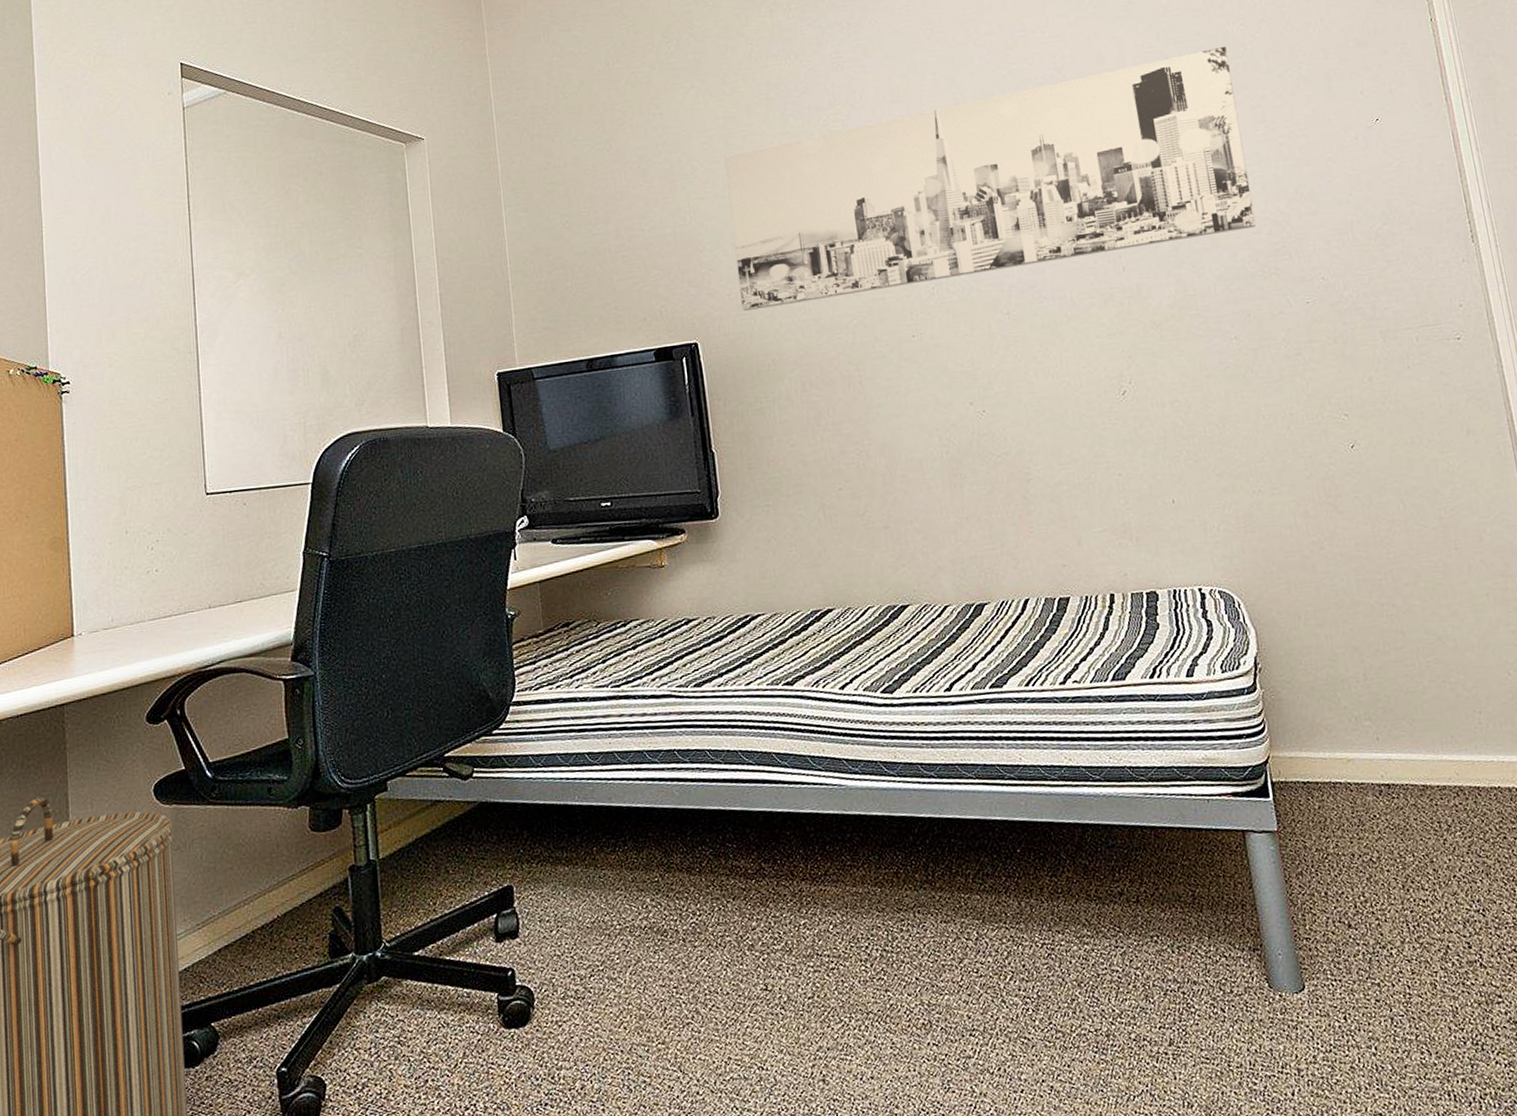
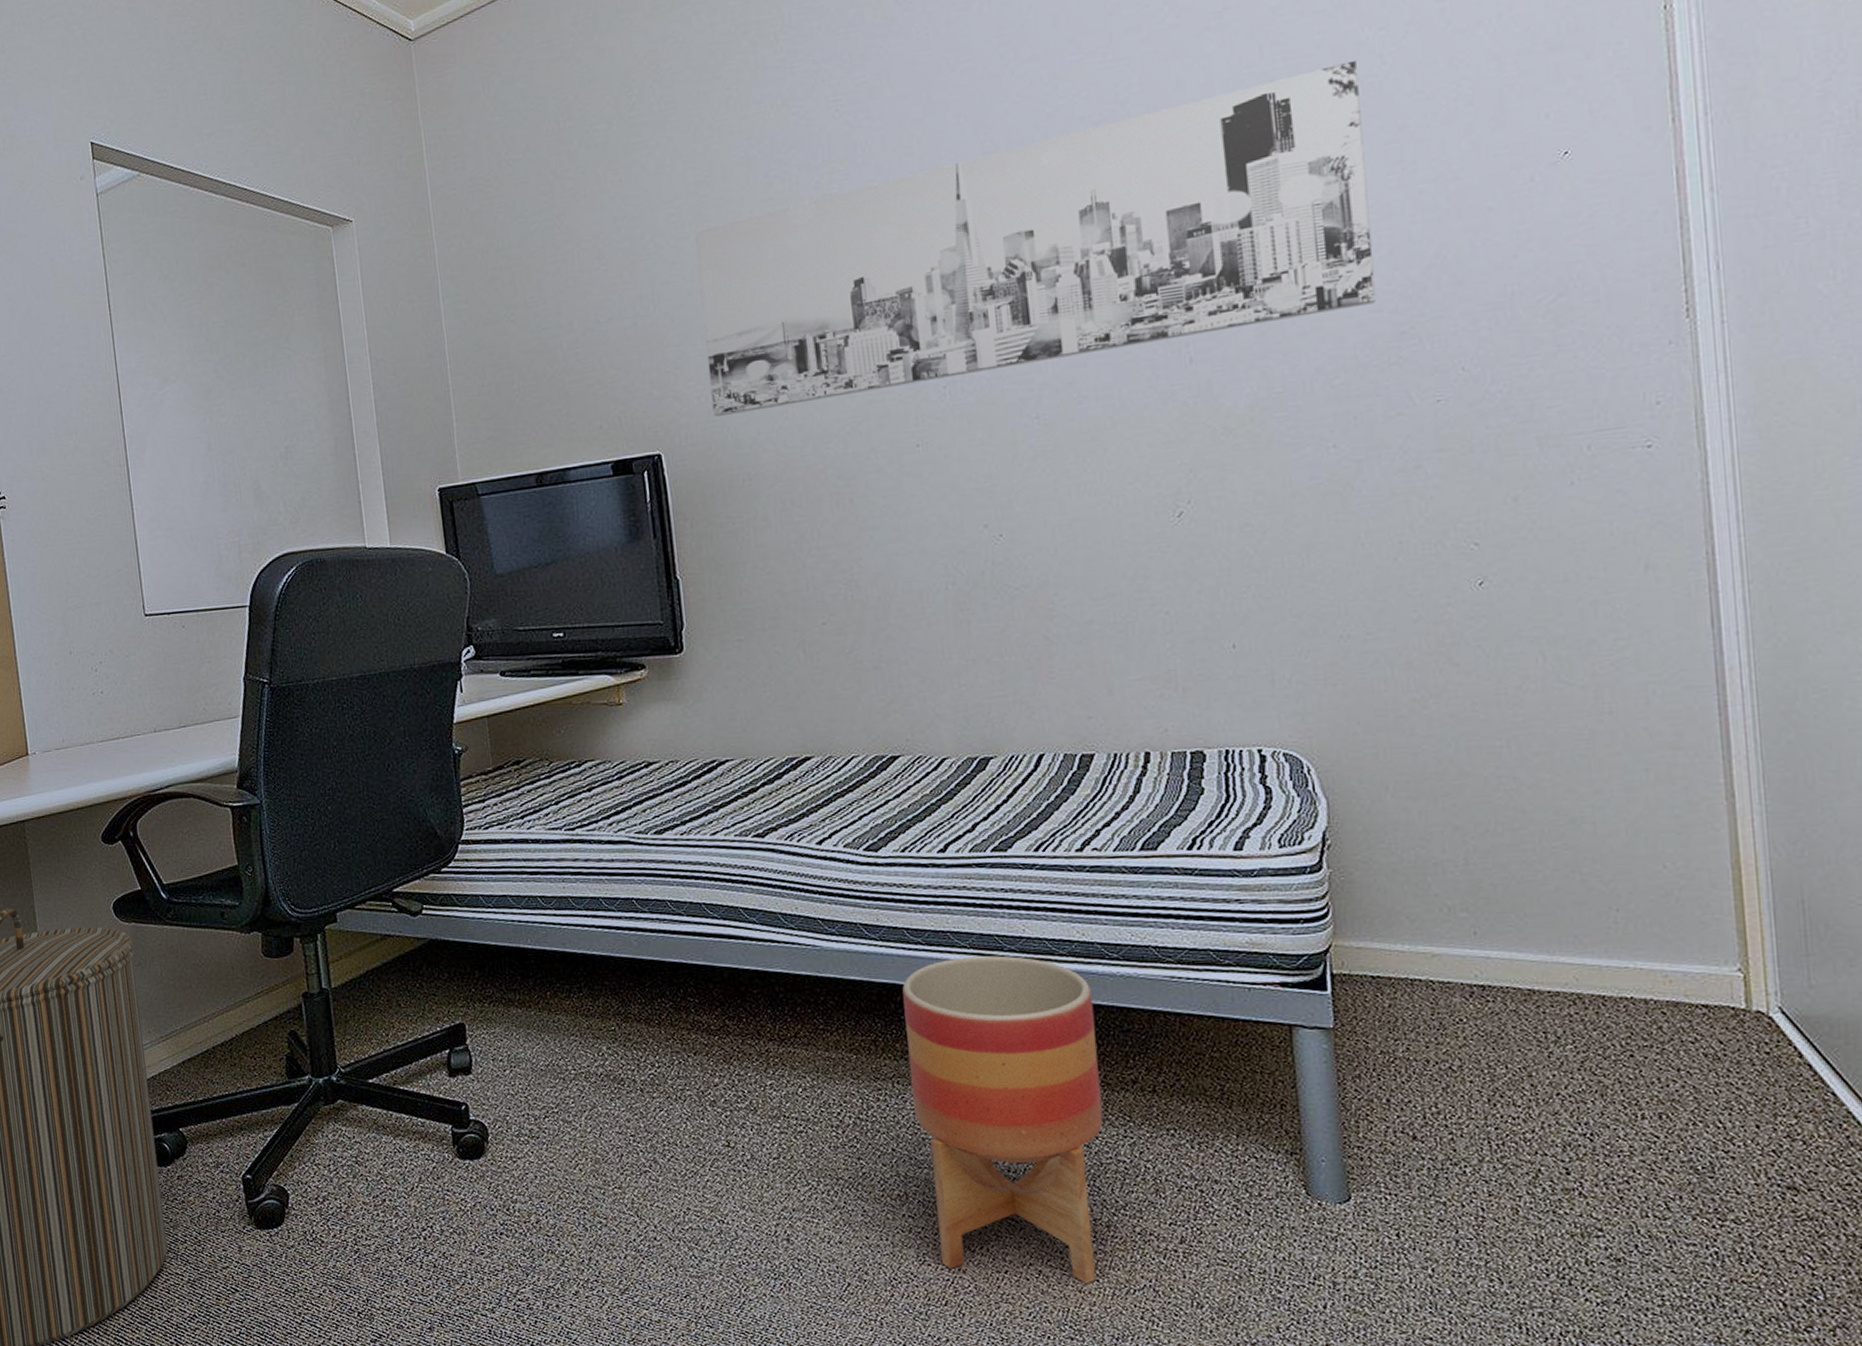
planter: none [919,783,1101,1096] -> present [902,955,1103,1284]

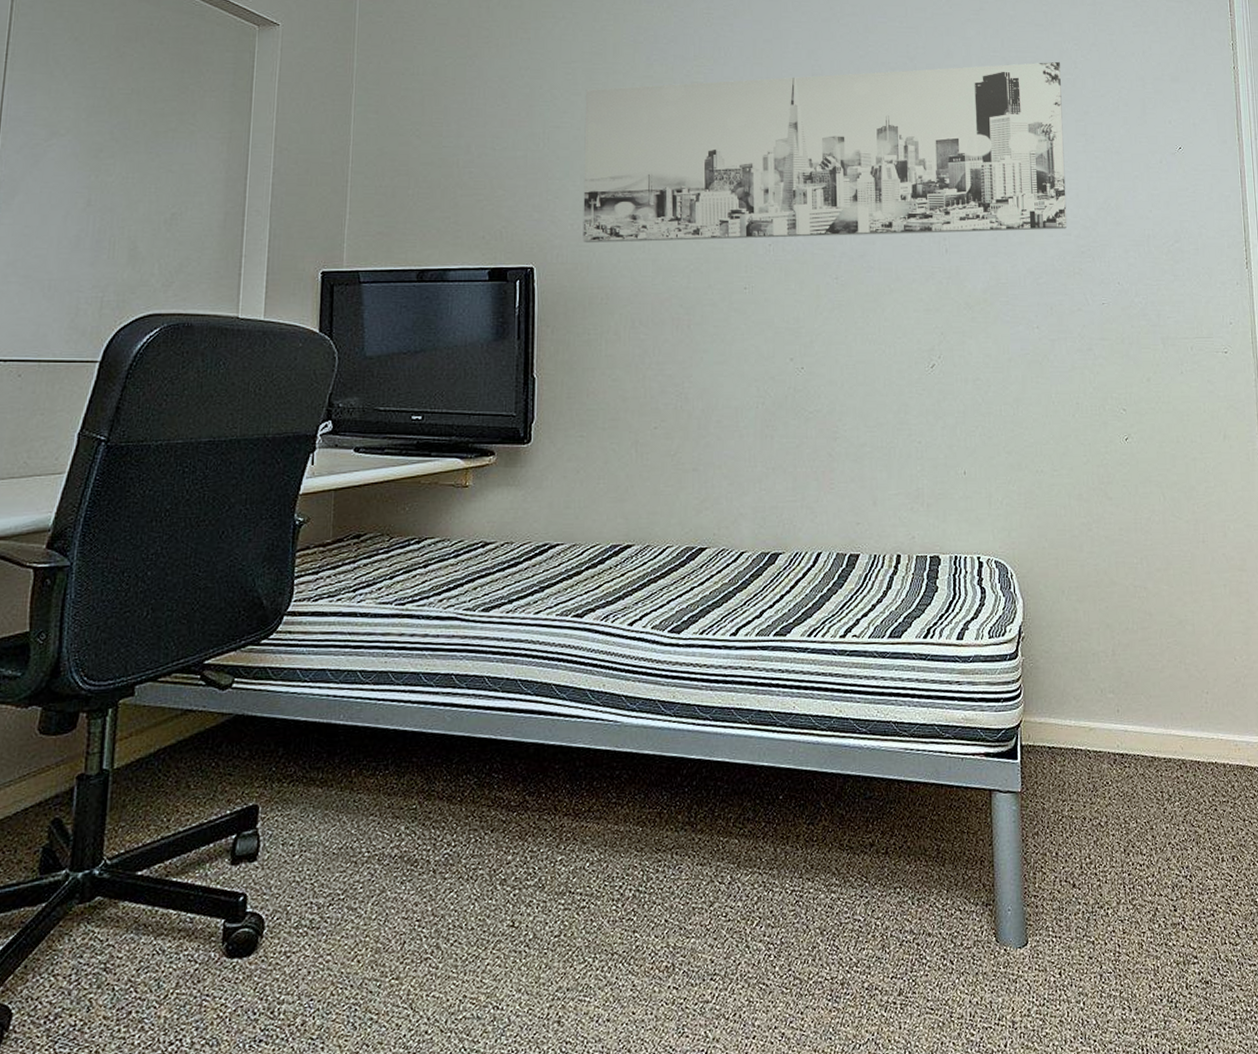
planter: present [902,955,1103,1284] -> none [688,730,845,1043]

